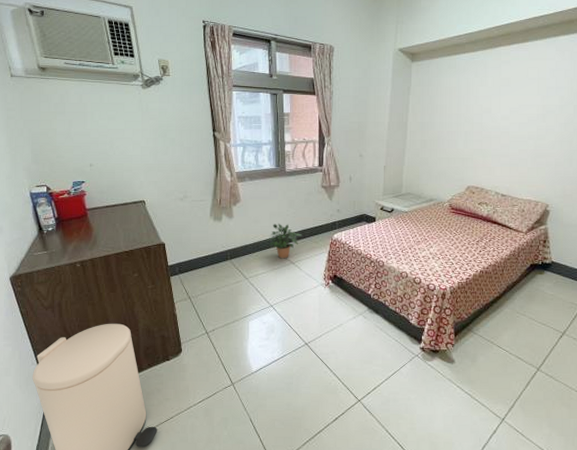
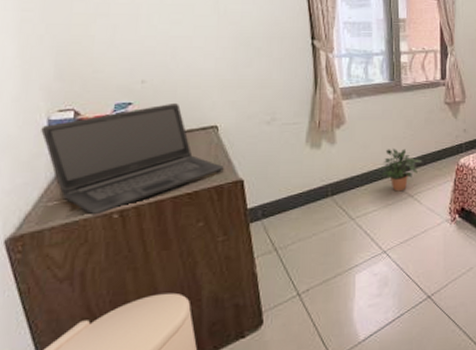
laptop: none [26,182,150,264] -> present [41,102,224,215]

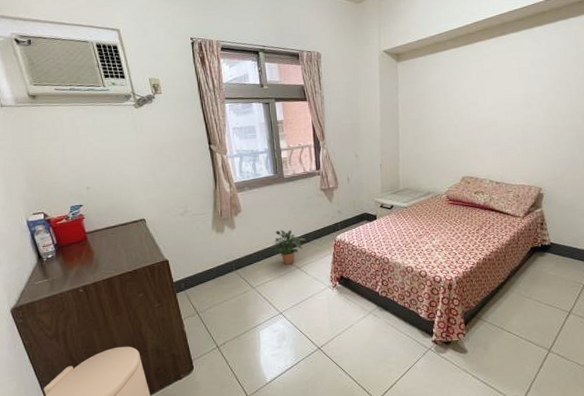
laptop: present [41,102,224,215] -> none [23,202,153,291]

